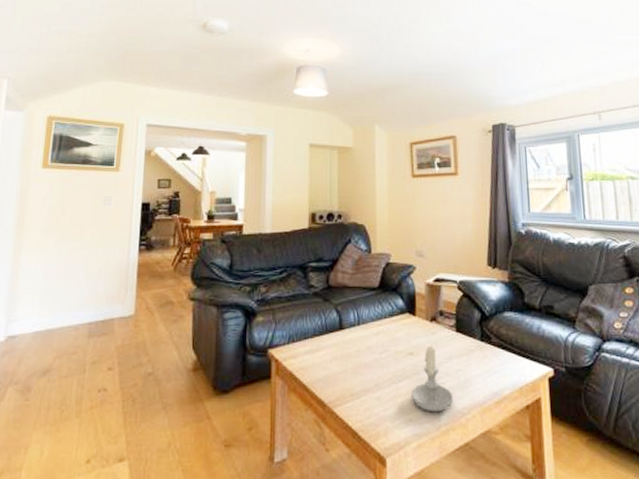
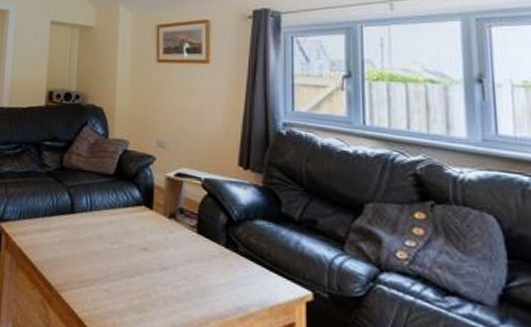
candle: present [411,344,454,412] -> none [143,242,191,317]

